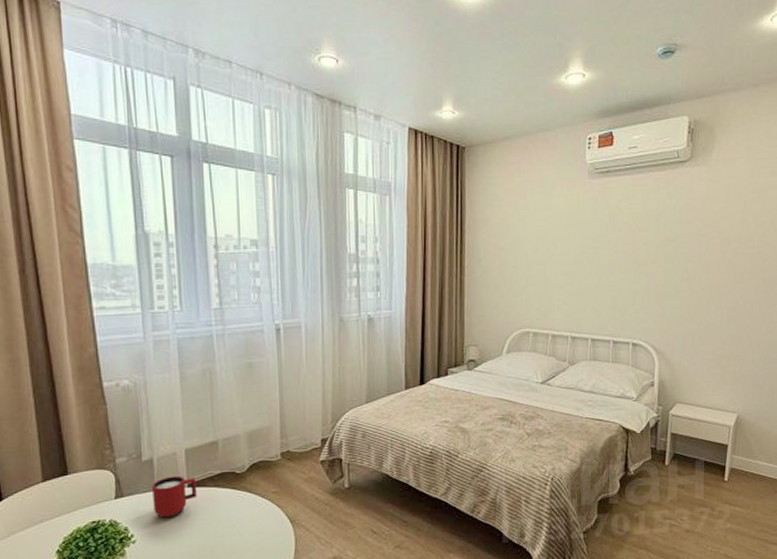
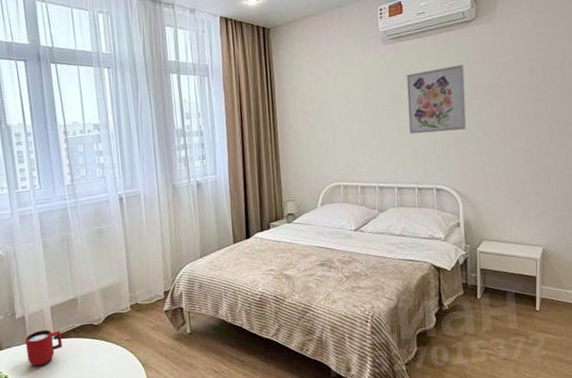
wall art: none [609,209,673,281] -> present [406,65,467,134]

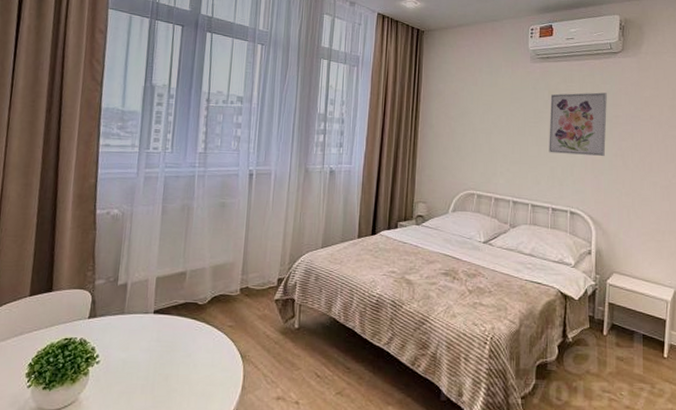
mug: present [25,329,63,367] -> none [120,301,162,342]

